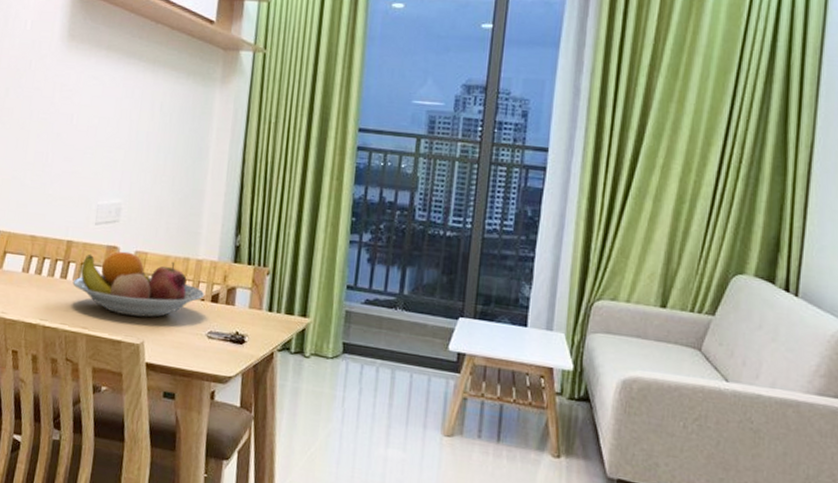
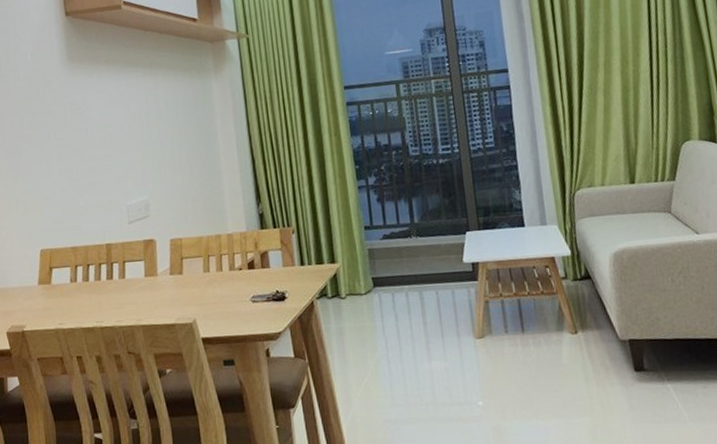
fruit bowl: present [72,251,204,318] -> none [119,241,241,300]

